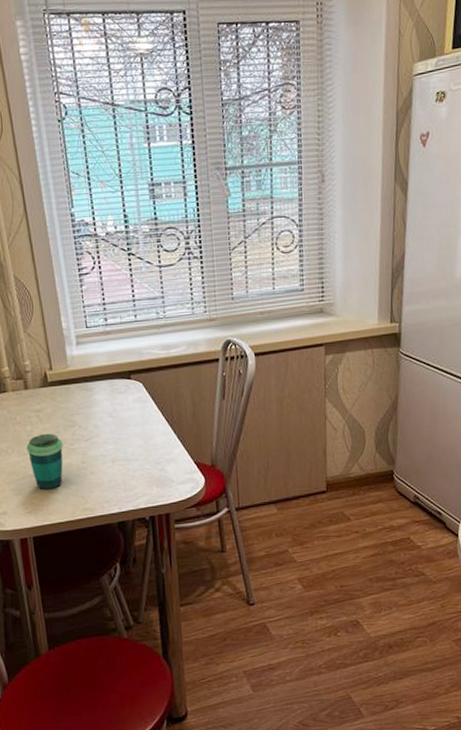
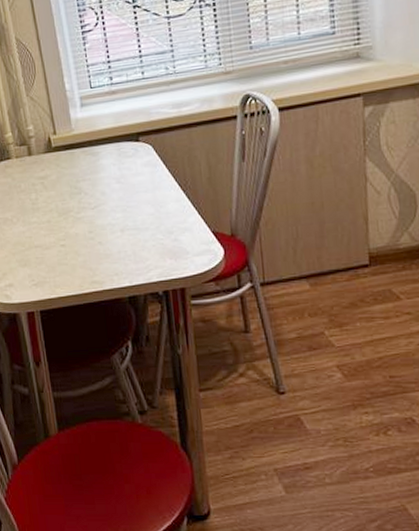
cup: present [26,433,63,490] -> none [31,201,70,261]

